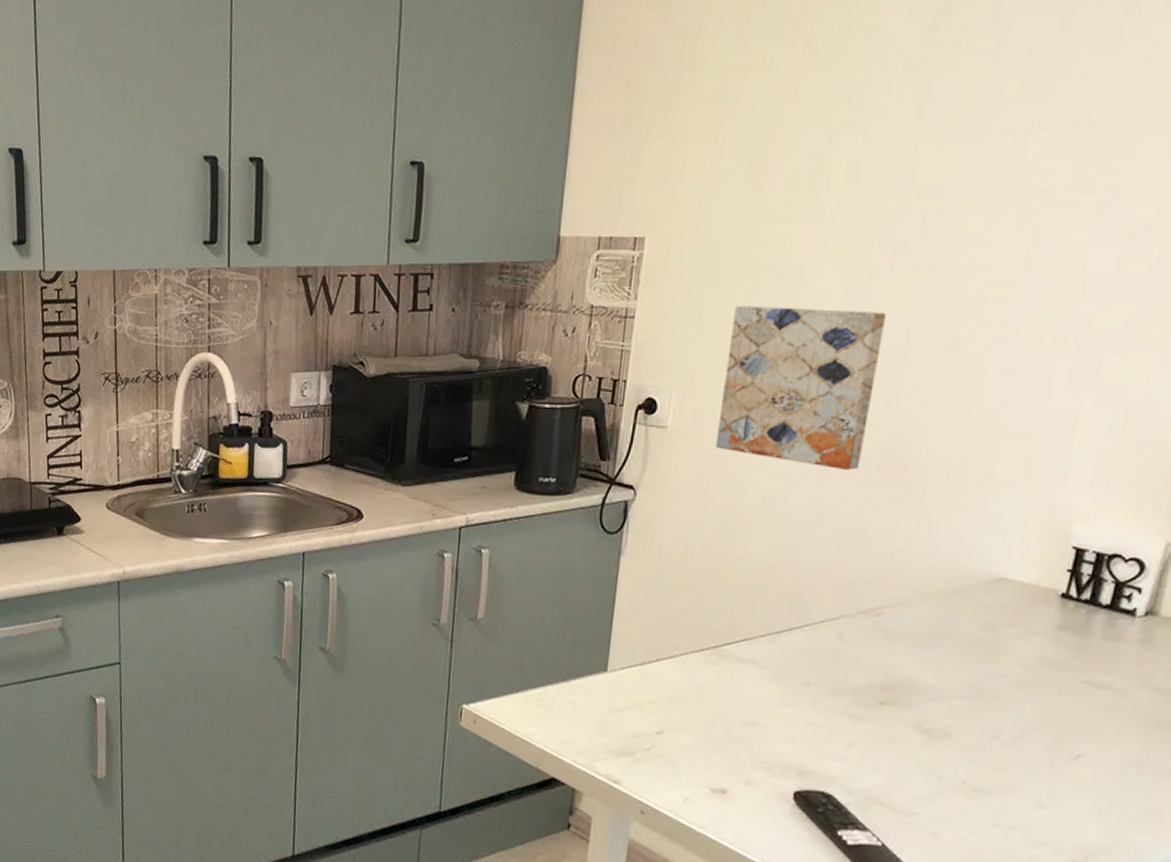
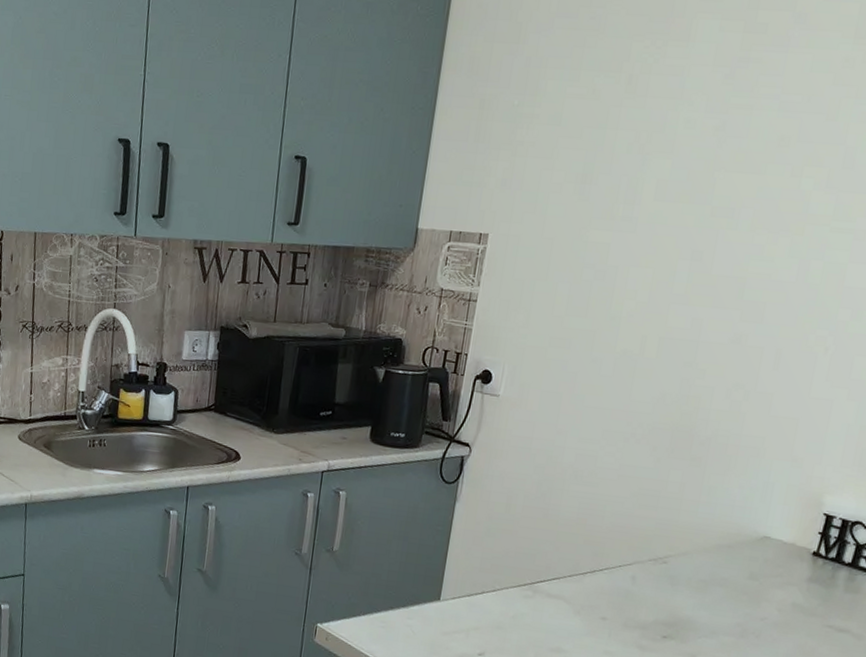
wall art: present [715,306,886,471] -> none [538,296,683,441]

